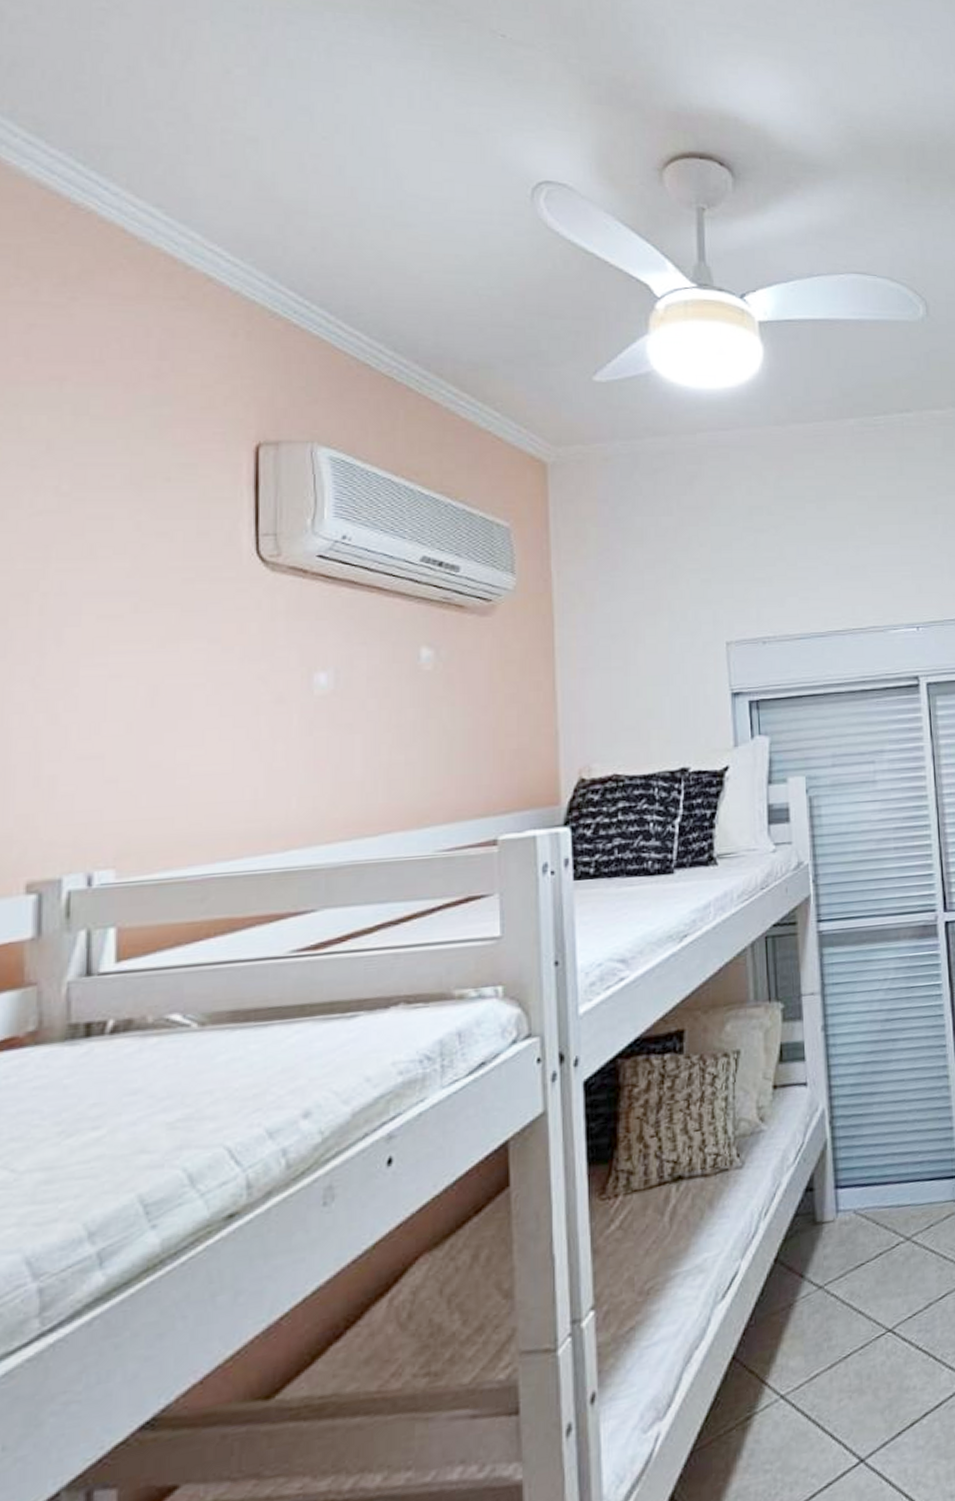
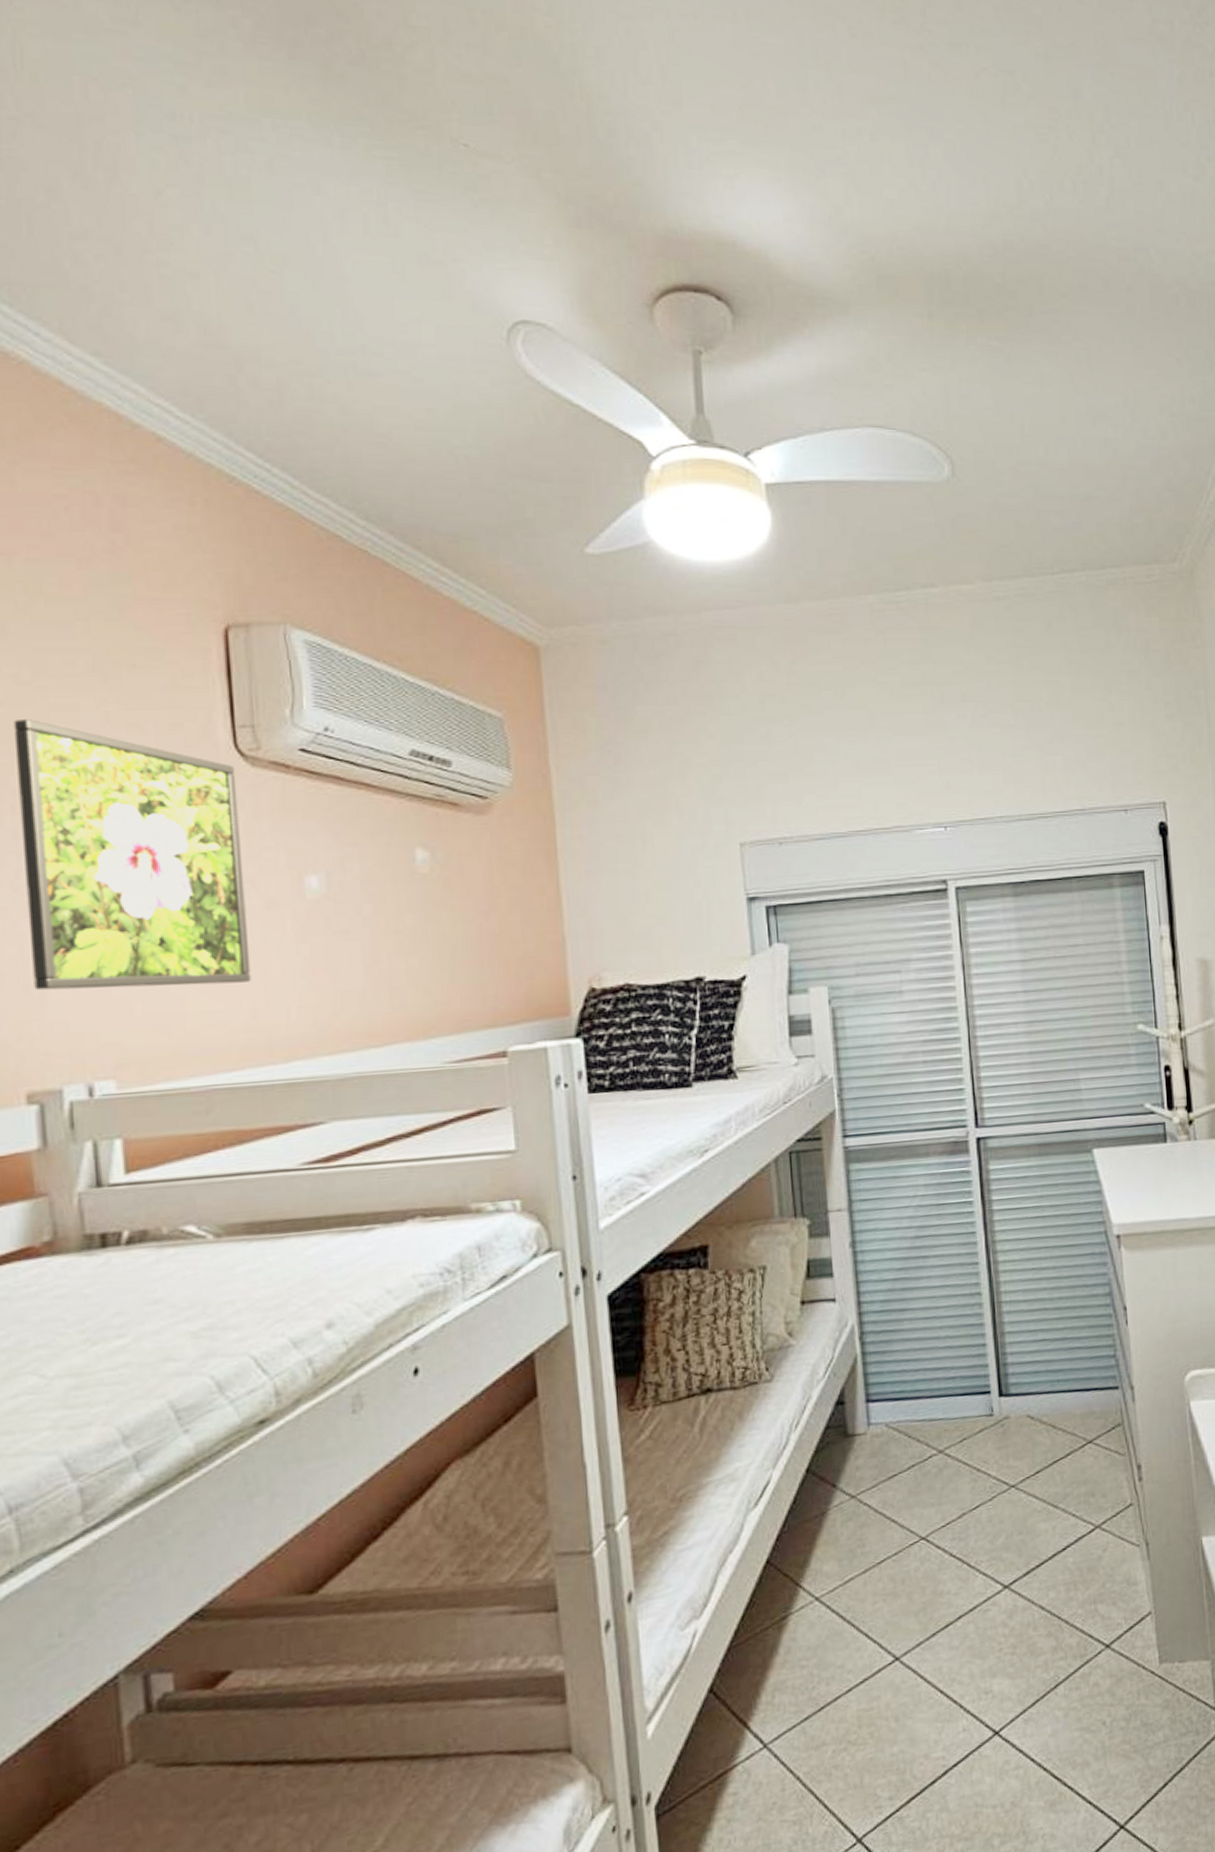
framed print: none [44,528,256,783] -> present [13,719,252,991]

